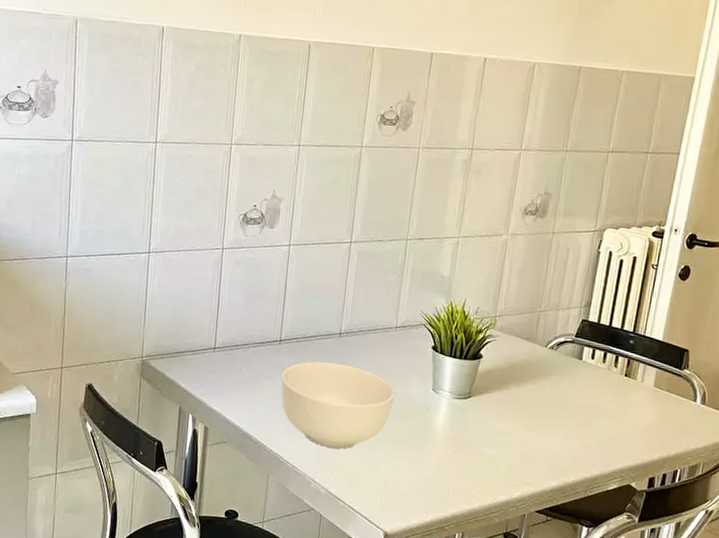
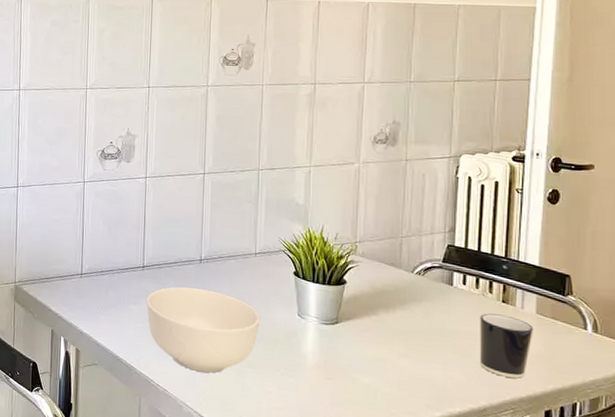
mug: none [597,387,650,448] -> present [480,313,533,379]

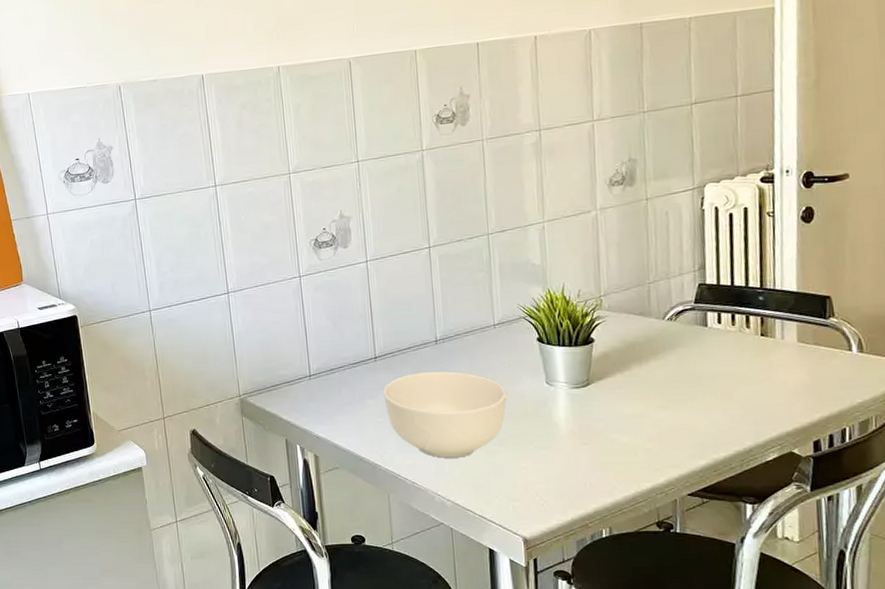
mug: present [480,313,533,379] -> none [739,349,796,413]

